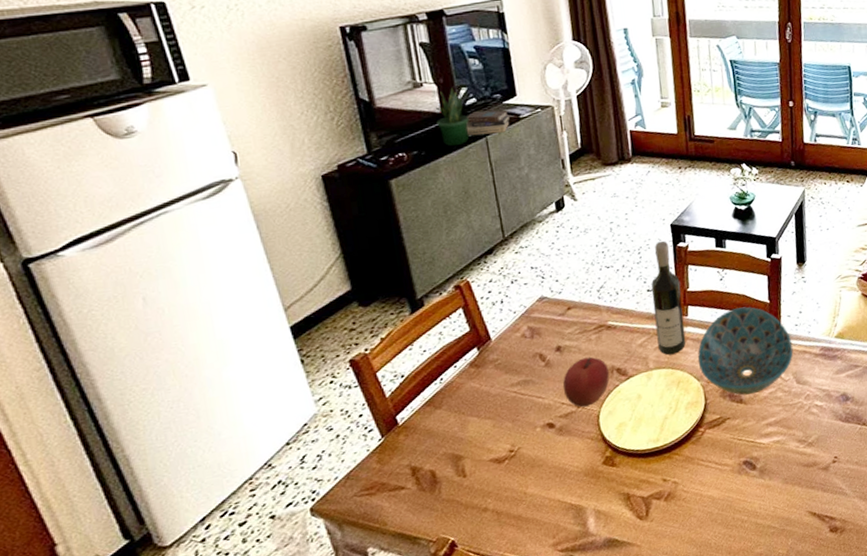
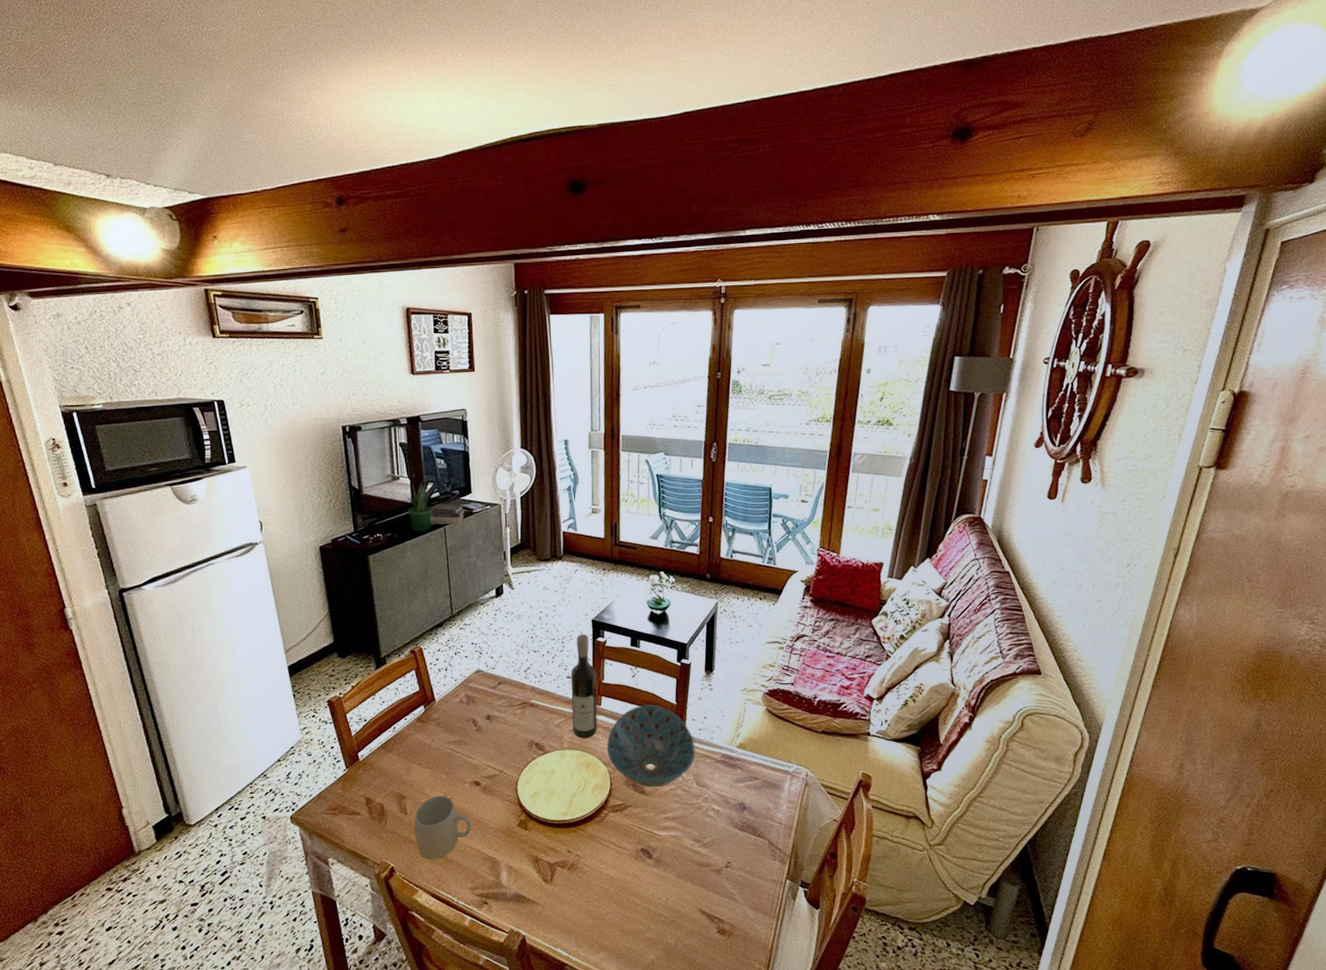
mug: none [475,446,549,524] -> present [413,795,472,860]
fruit: present [562,357,610,408] -> none [489,729,529,772]

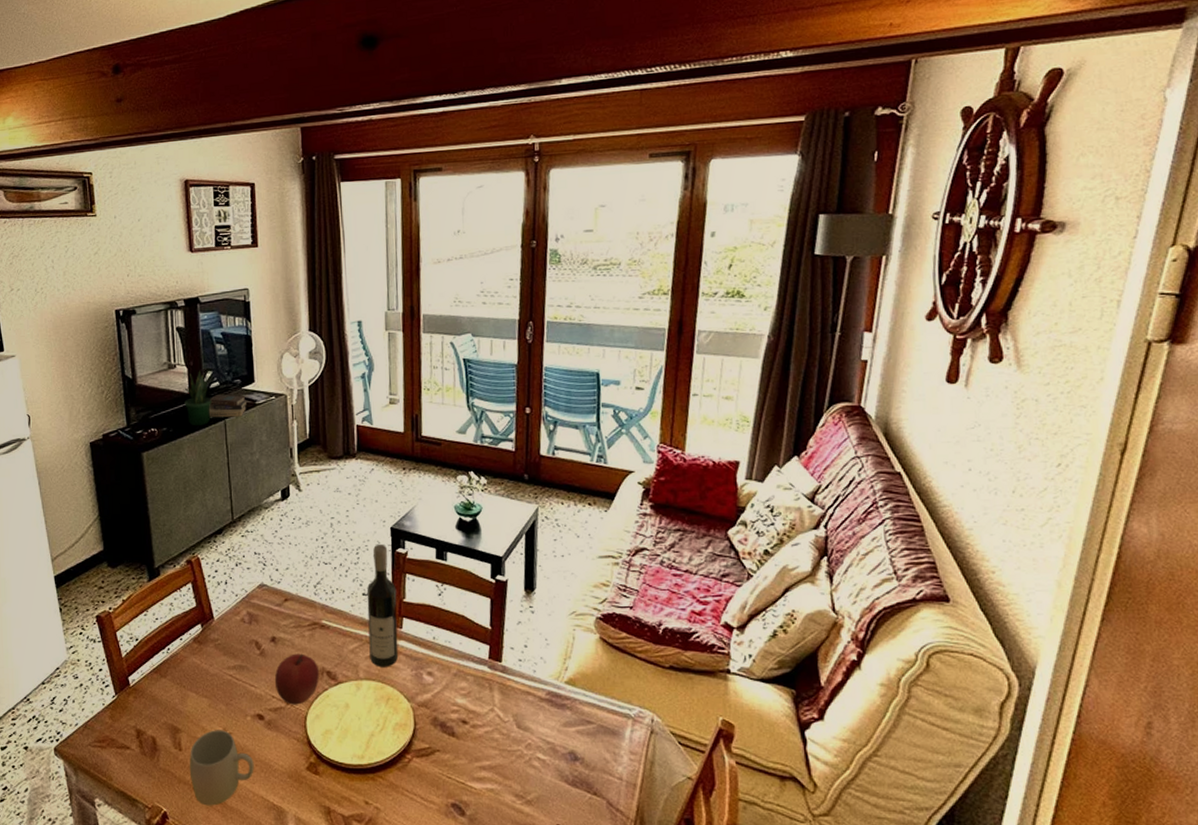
fruit: none [489,729,529,772] -> present [274,653,319,705]
bowl: present [606,705,695,788] -> none [409,629,515,730]

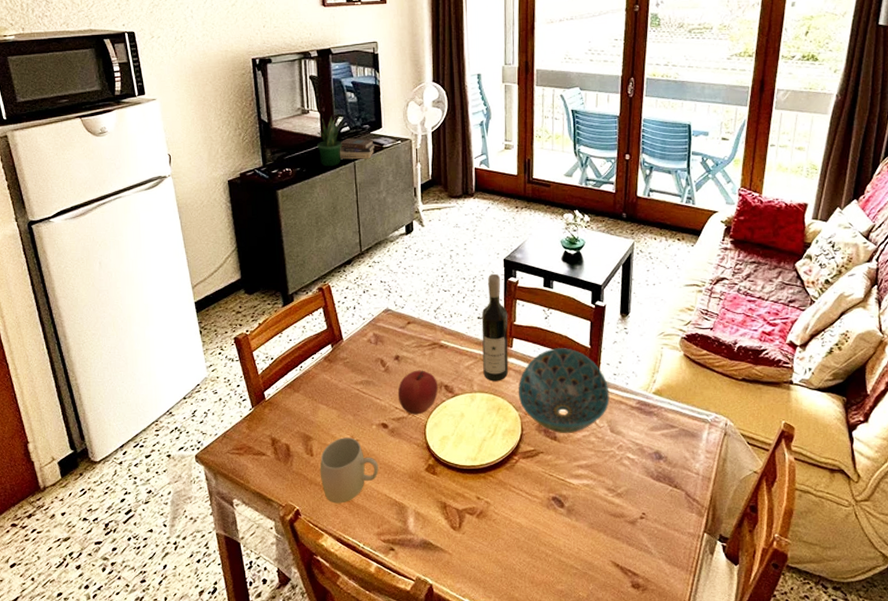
bowl: none [409,629,515,730] -> present [518,348,610,434]

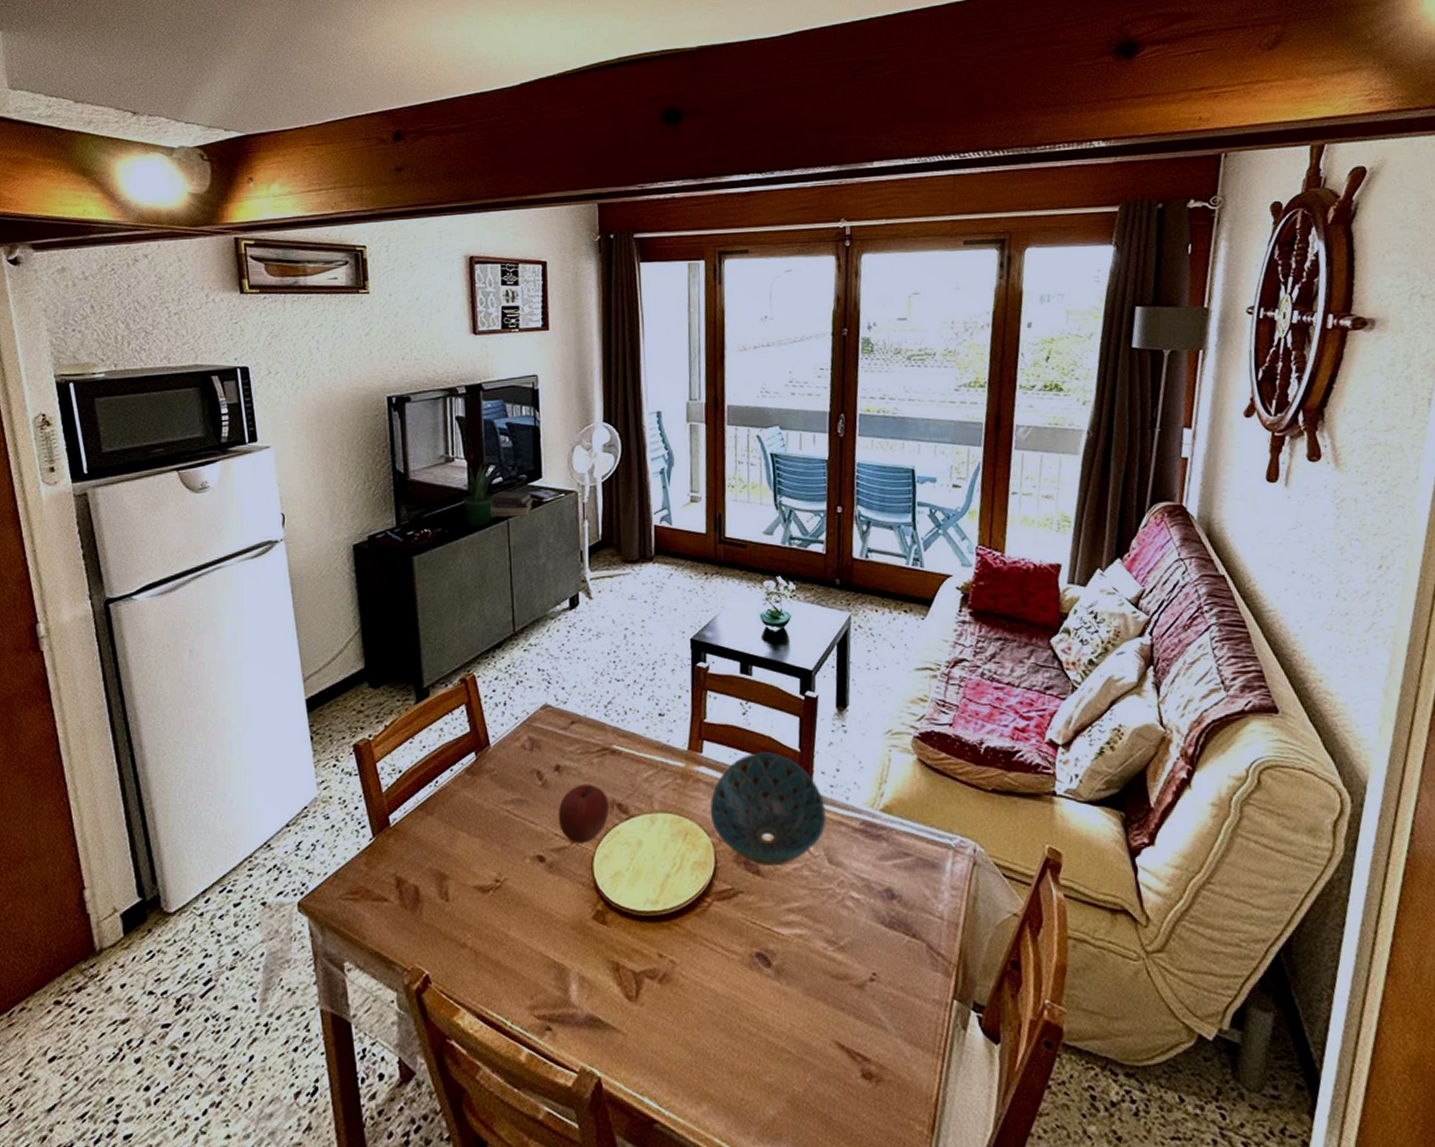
mug: present [319,437,379,504] -> none [457,875,533,966]
bottle: present [481,273,509,382] -> none [663,657,698,798]

